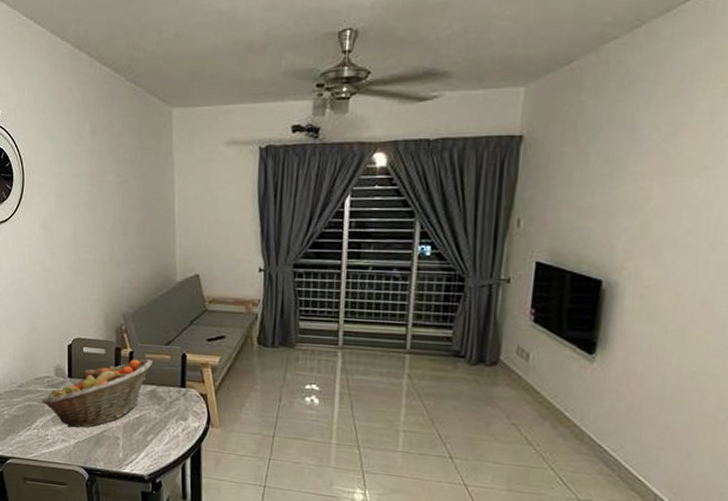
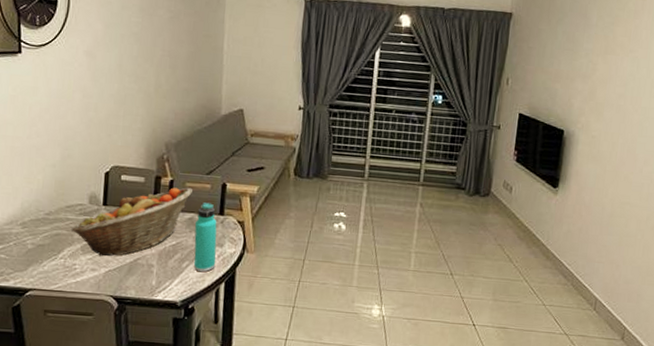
thermos bottle: none [157,374,181,447] -> present [194,202,217,273]

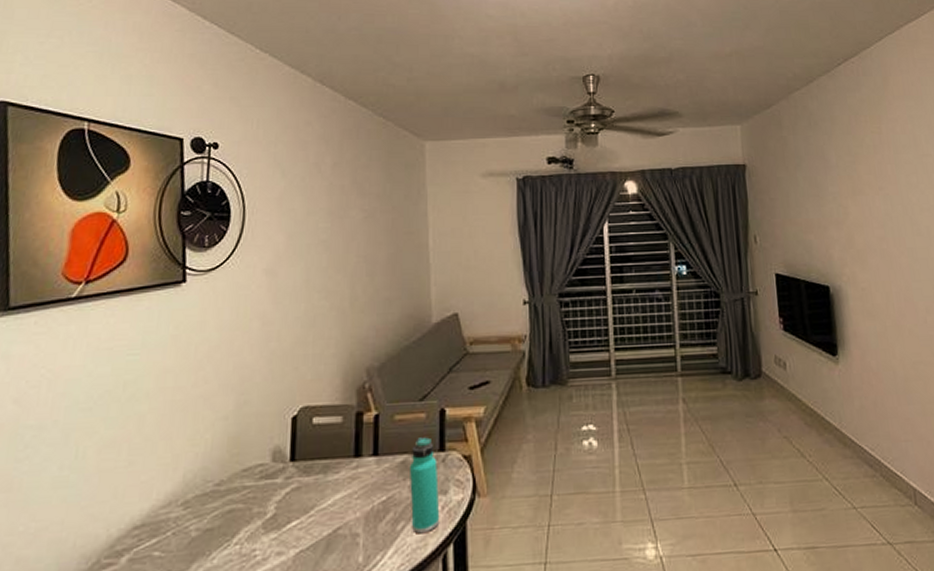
fruit basket: present [70,187,192,257] -> none [248,421,403,533]

